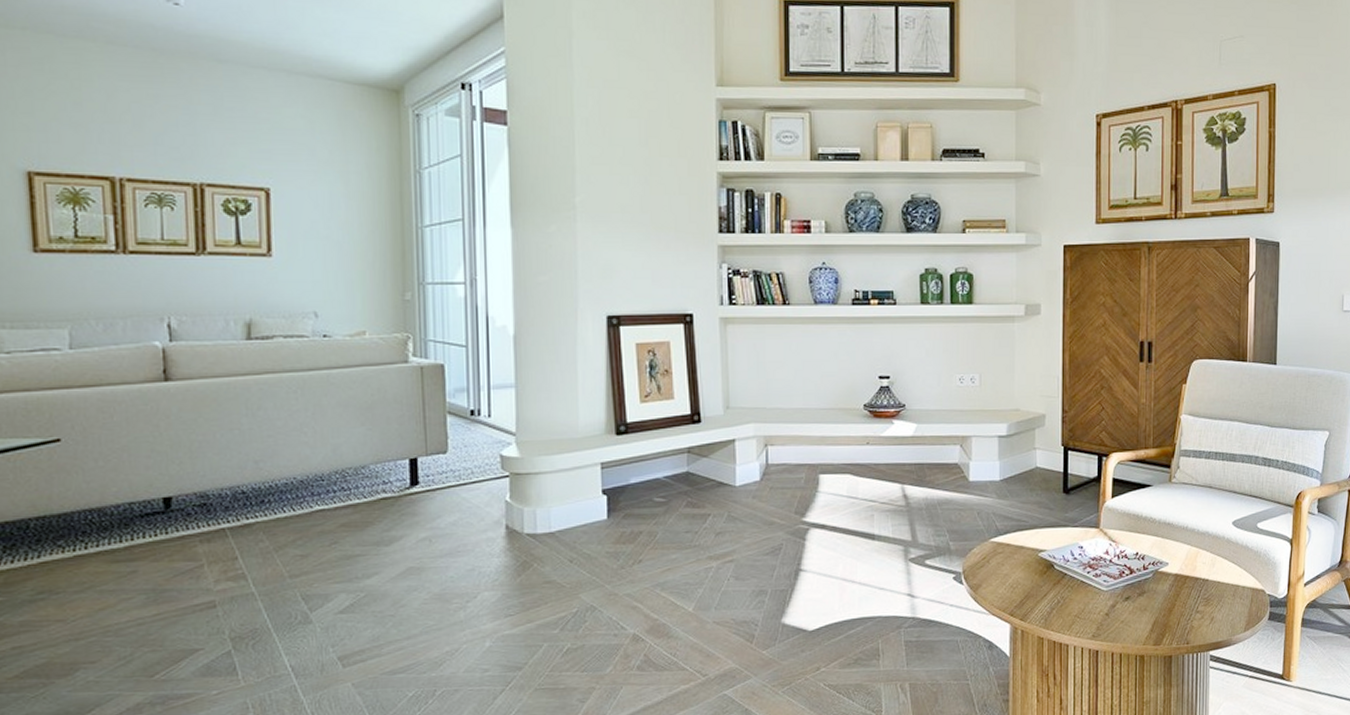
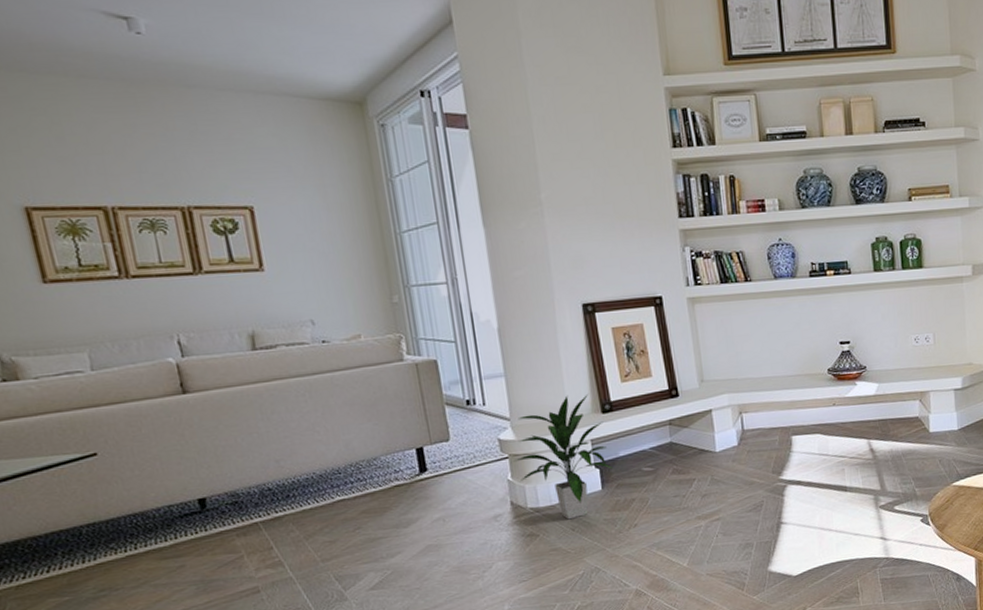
indoor plant: none [514,412,623,550] -> present [513,393,614,520]

